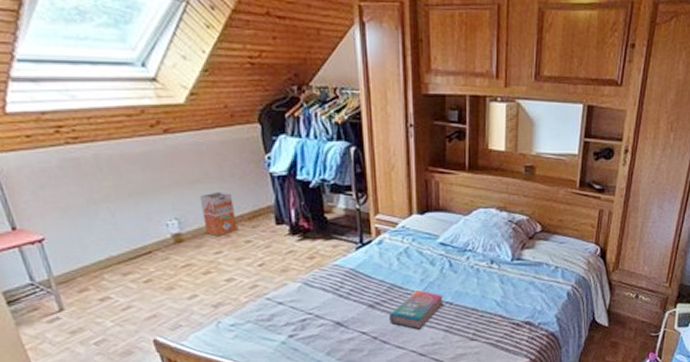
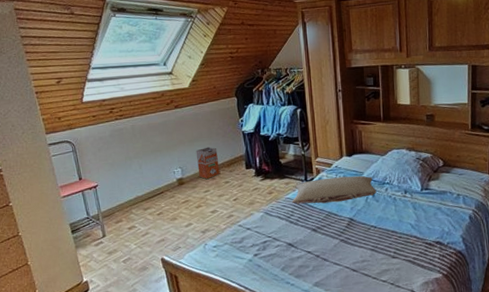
pillow: none [341,239,455,274] -> present [292,175,377,204]
book: present [389,289,443,330] -> none [328,216,369,249]

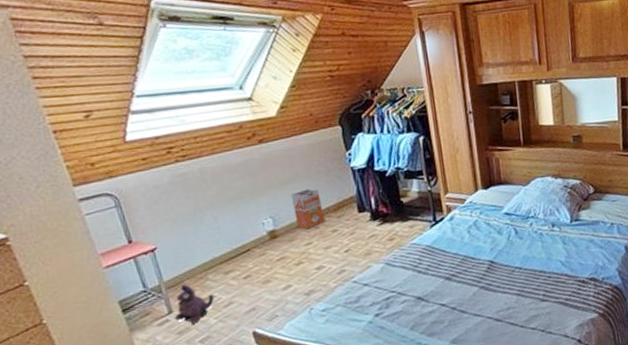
plush toy: none [107,215,135,247] -> present [175,284,214,324]
pillow: present [292,175,377,204] -> none [418,210,520,250]

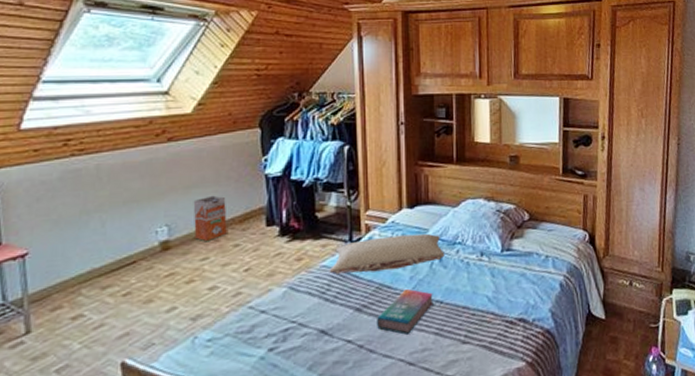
plush toy: present [175,284,214,324] -> none [32,298,83,348]
pillow: none [418,210,520,250] -> present [329,233,445,274]
book: none [465,258,513,297] -> present [377,288,433,335]

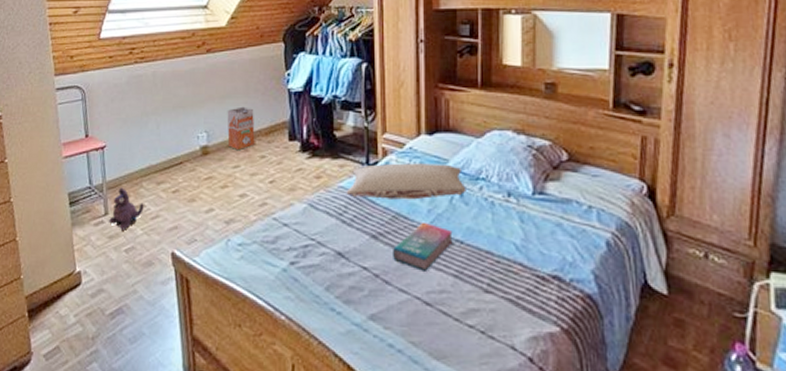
plush toy: none [32,298,83,348] -> present [109,187,144,230]

